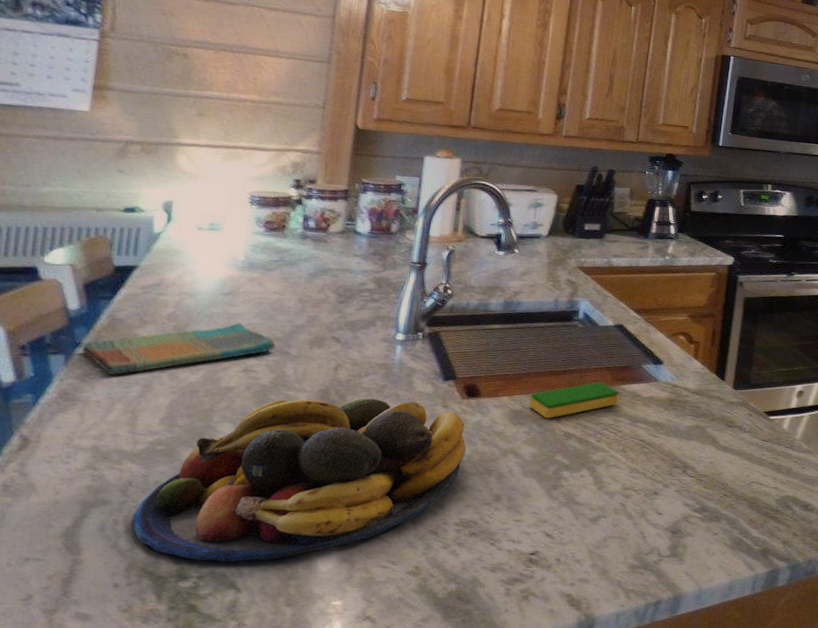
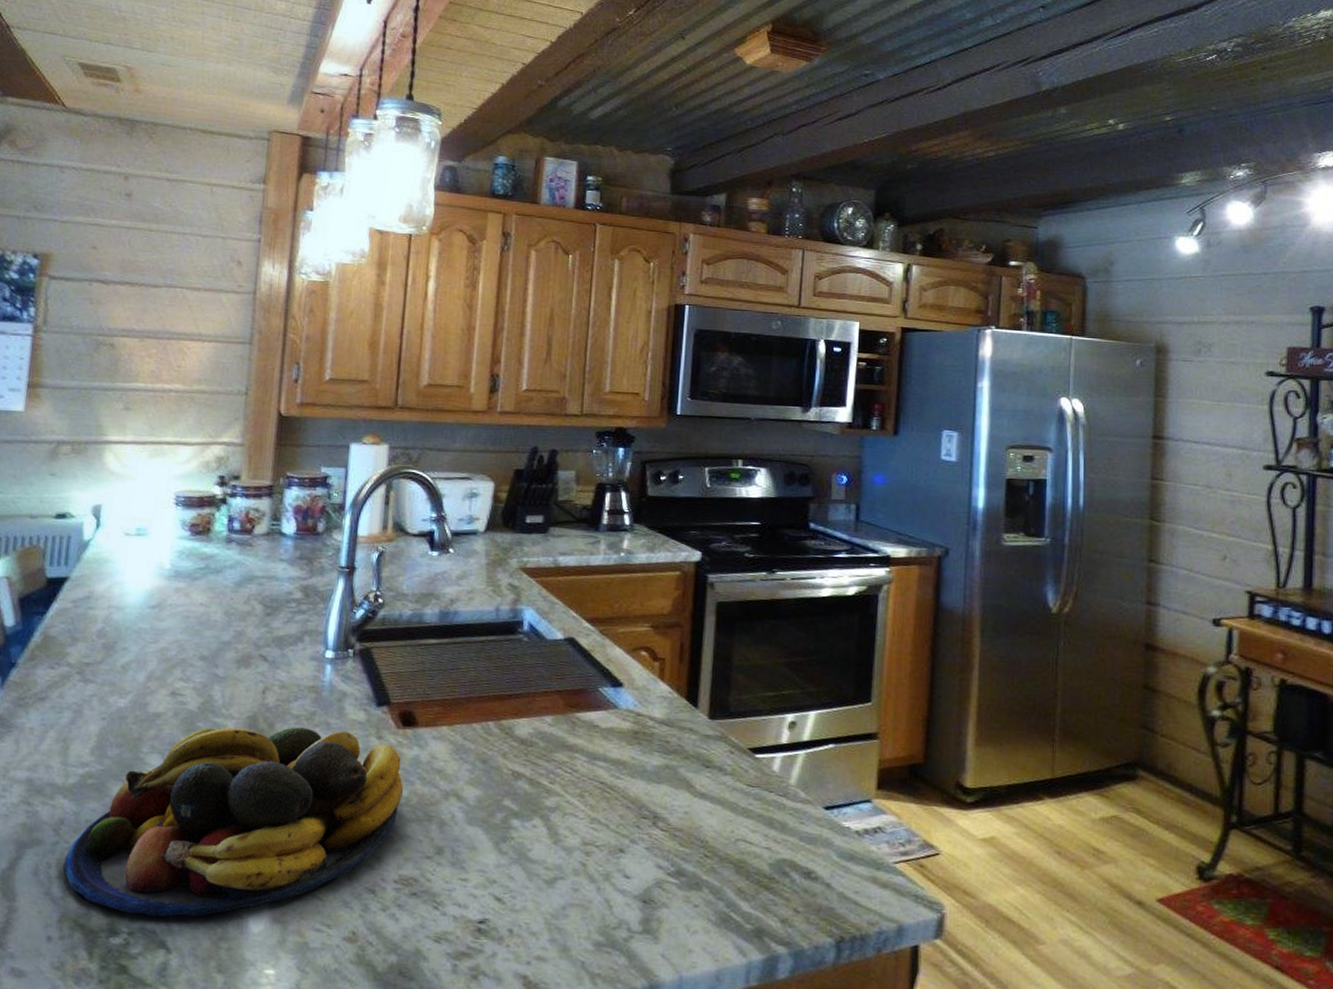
dish towel: present [82,322,276,375] -> none [17,639,203,699]
dish sponge: present [529,381,620,419] -> none [471,707,574,754]

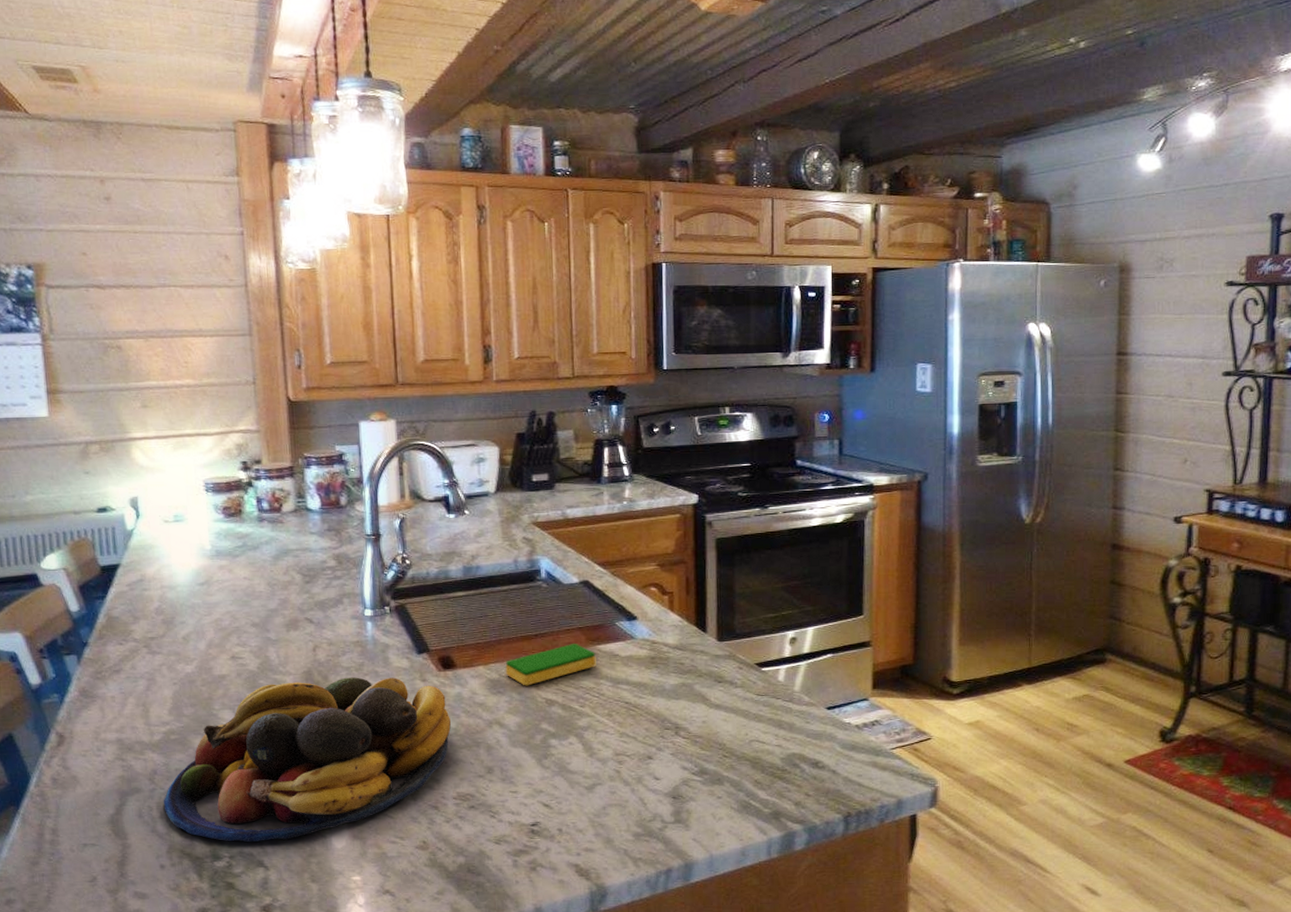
dish sponge: none [471,707,574,754] -> present [505,643,596,686]

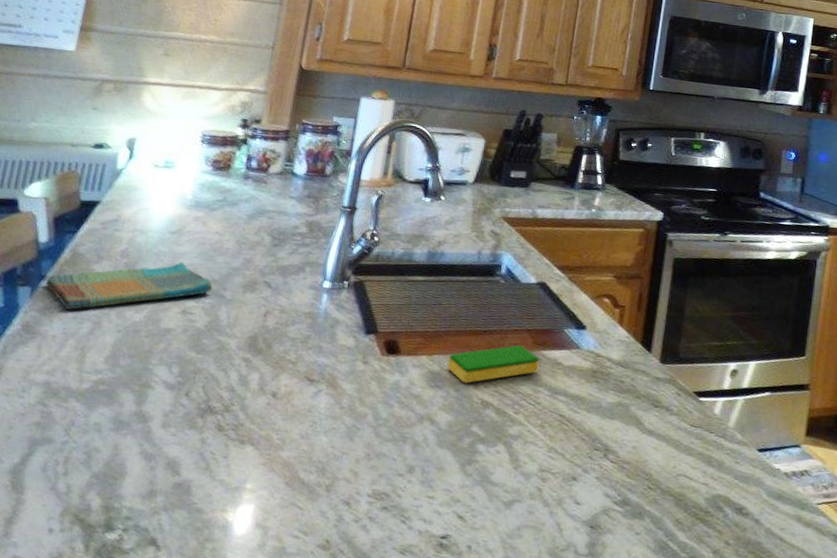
dish towel: none [90,611,256,671] -> present [46,262,213,310]
fruit bowl: present [163,677,452,843] -> none [71,344,384,518]

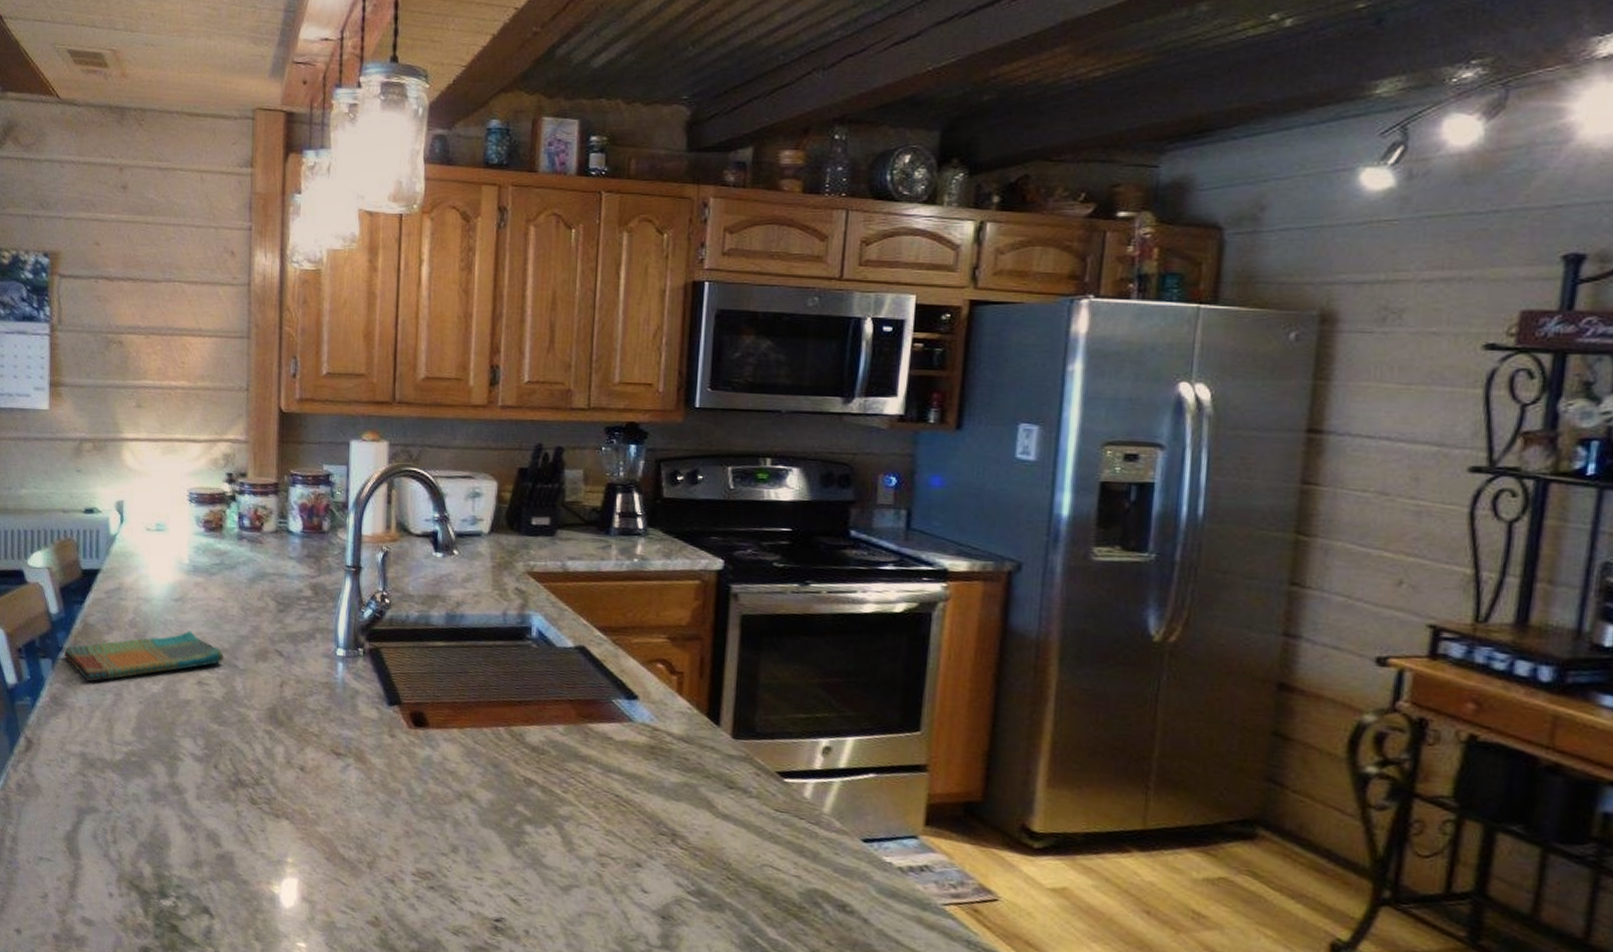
dish sponge: present [447,344,540,384] -> none [482,716,586,759]

